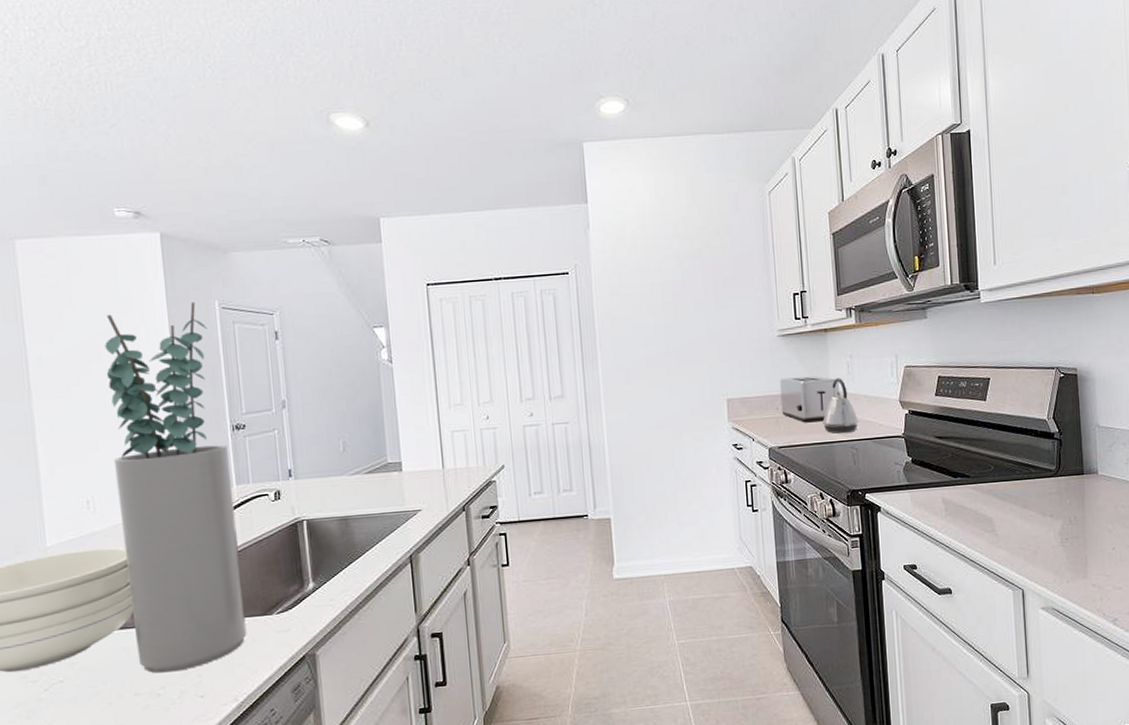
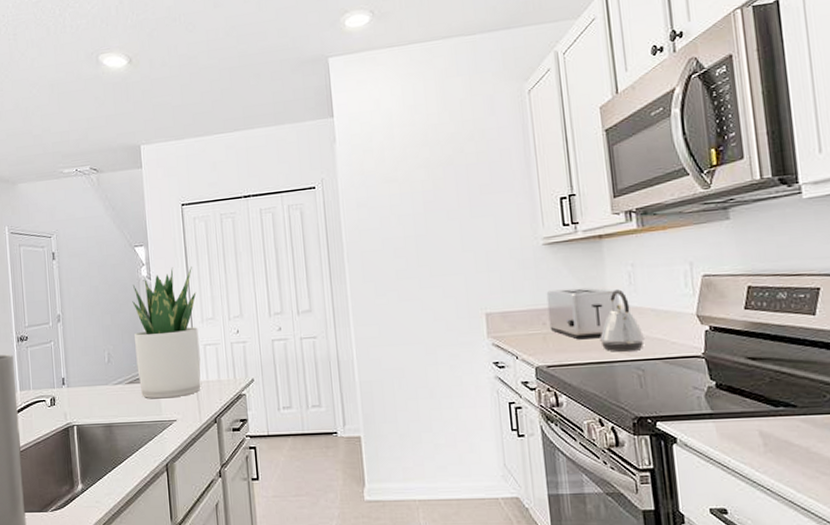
planter: none [371,350,448,489] -> present [132,267,201,399]

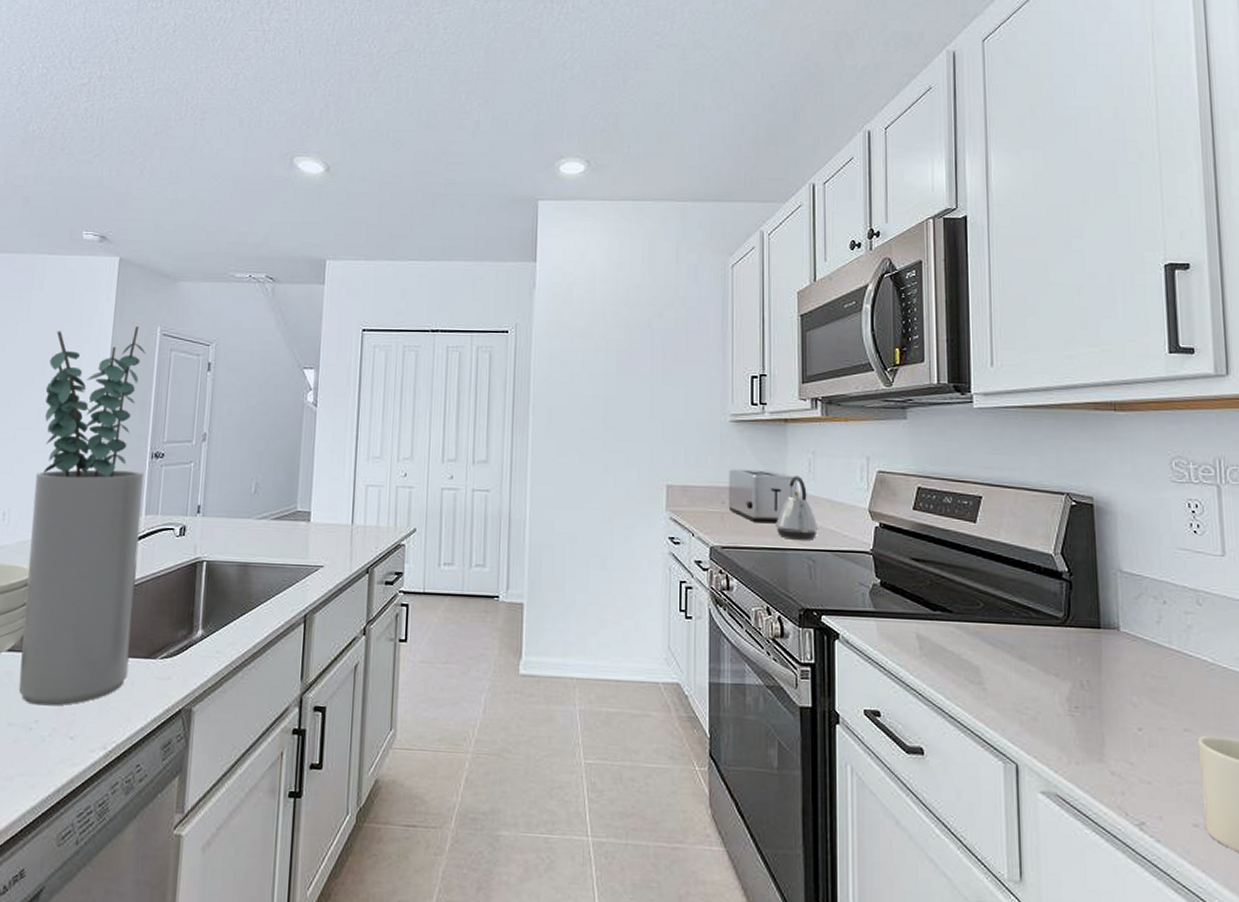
planter: present [132,267,201,399] -> none [287,396,366,541]

